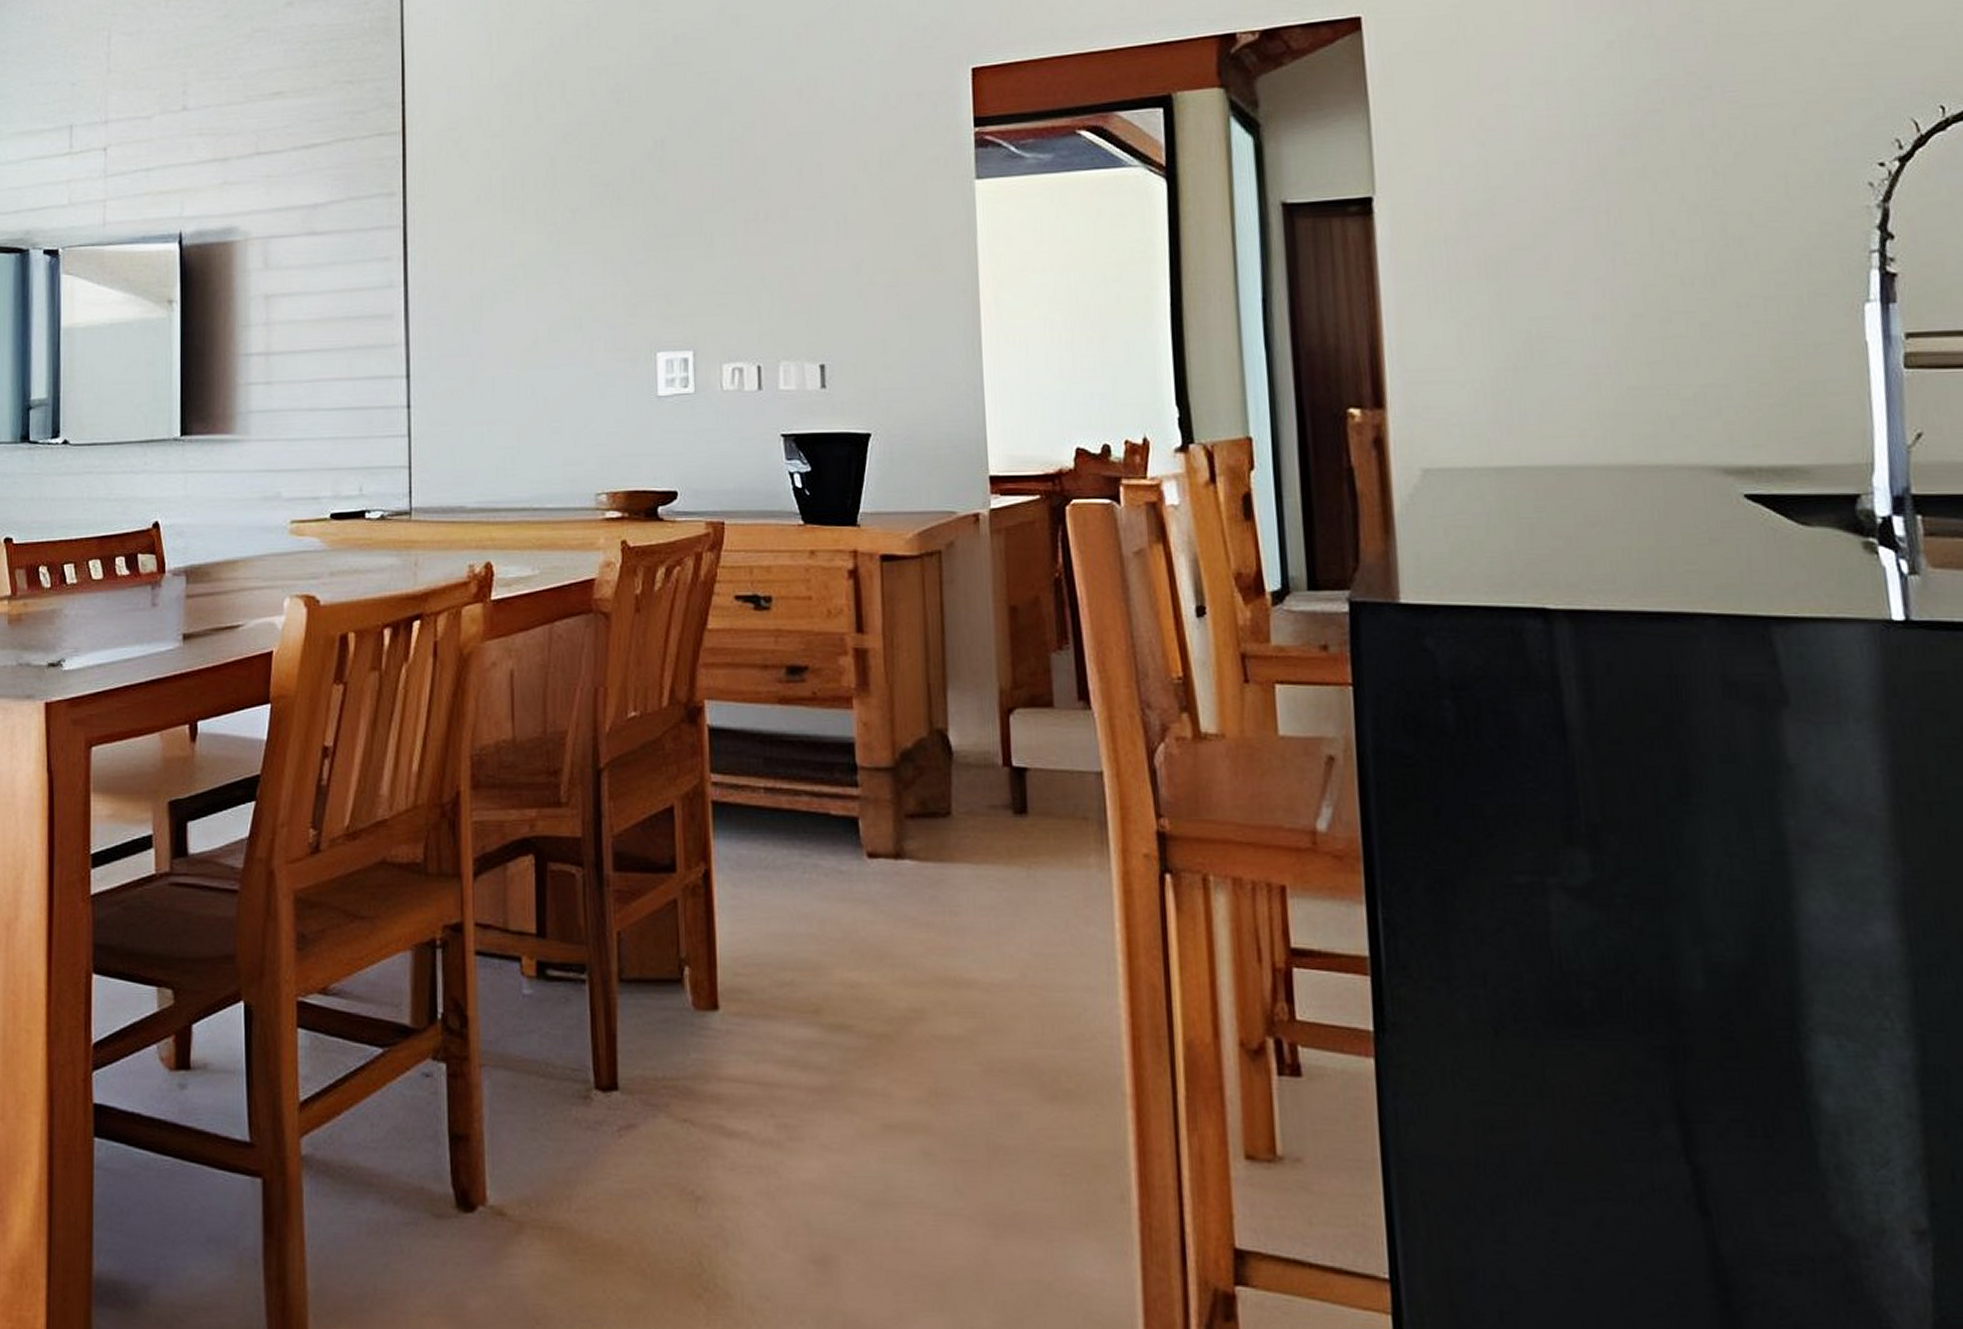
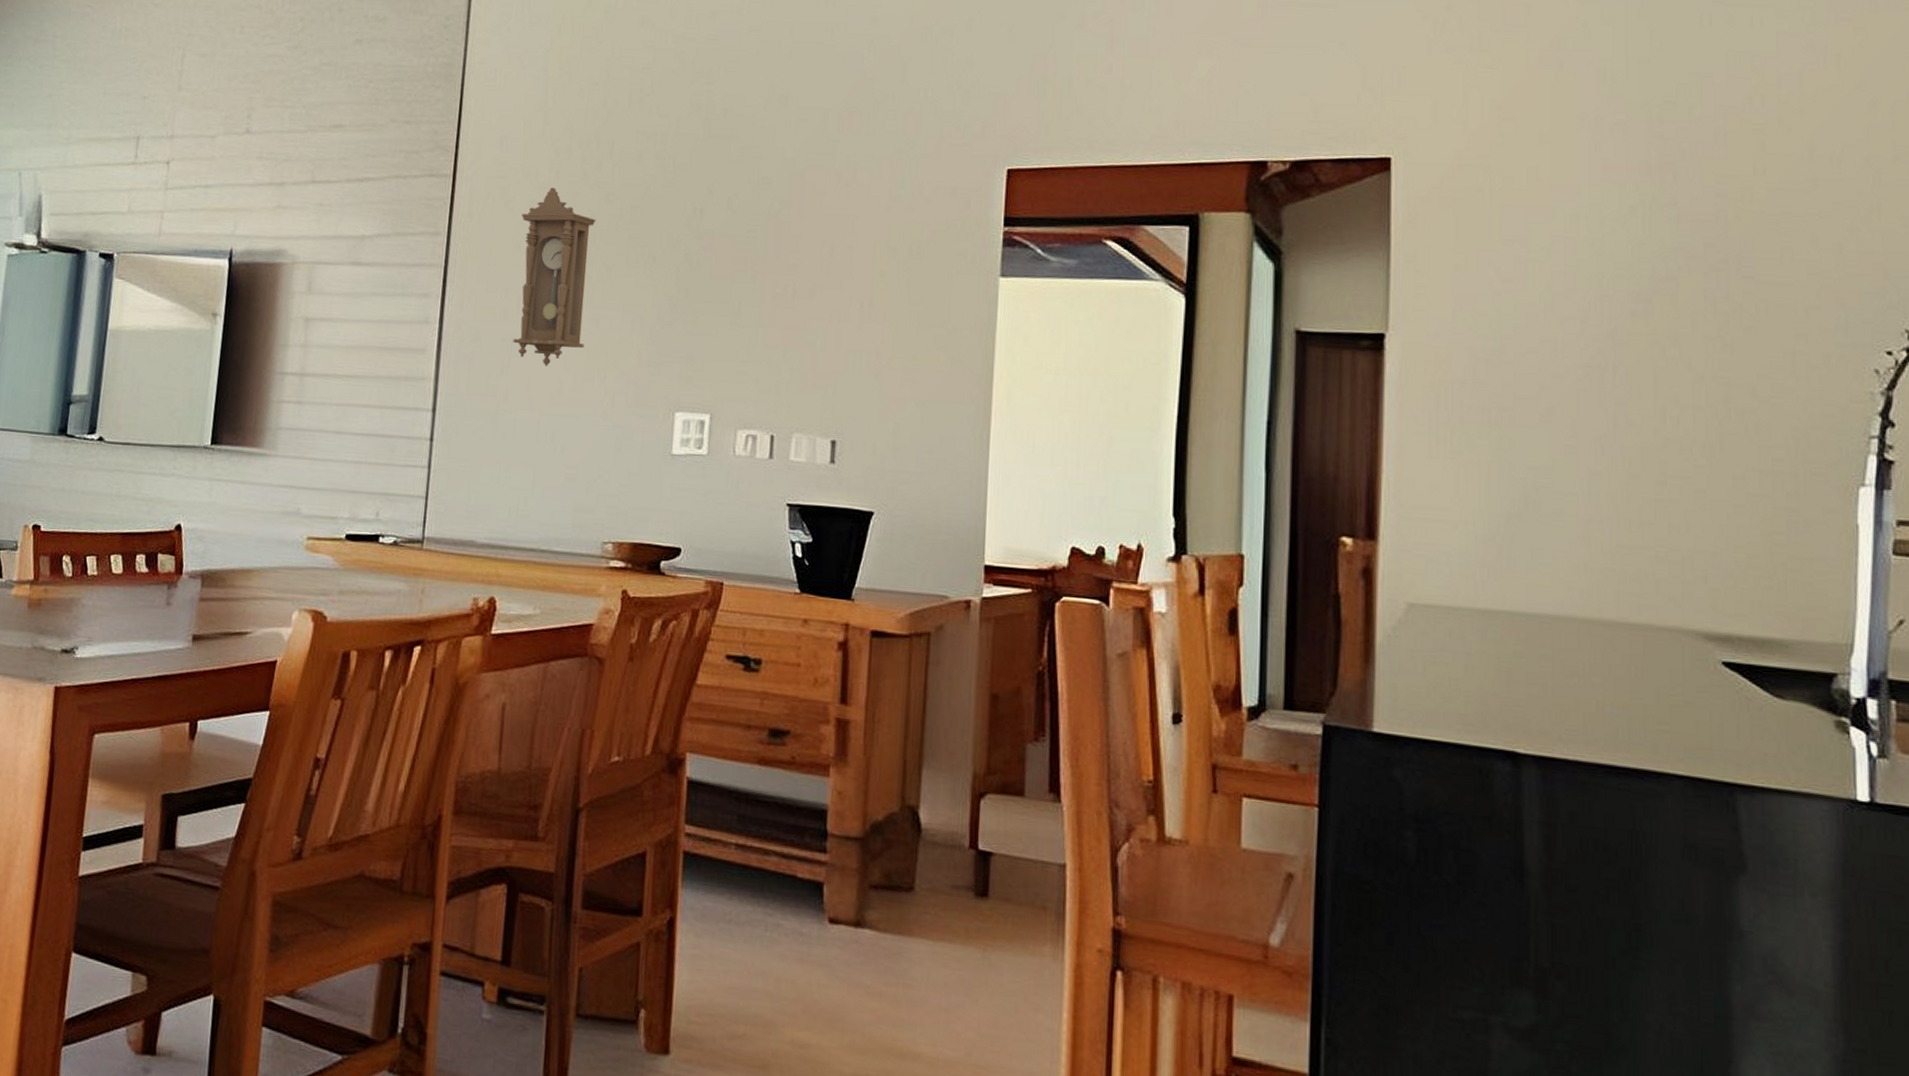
pendulum clock: none [478,134,556,320] -> present [513,187,596,367]

